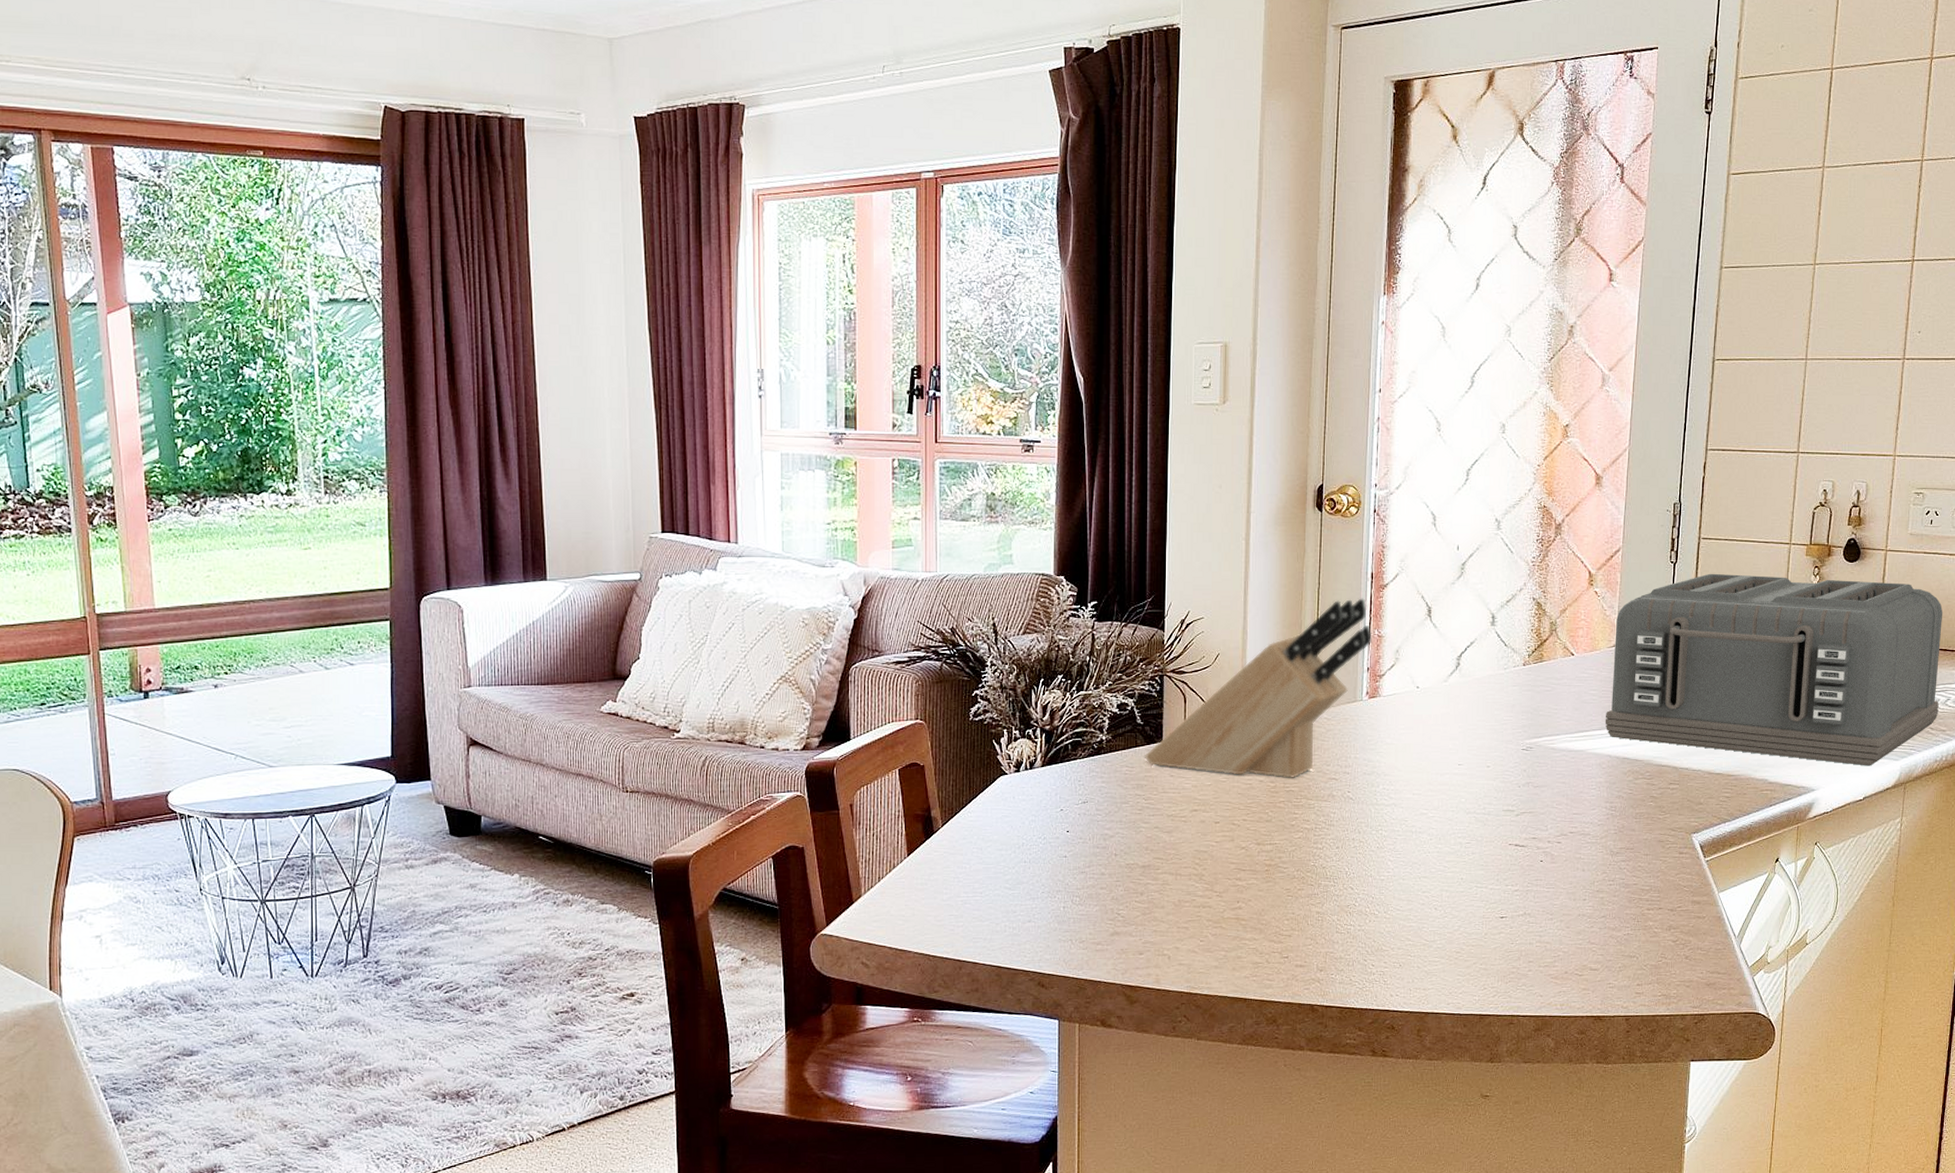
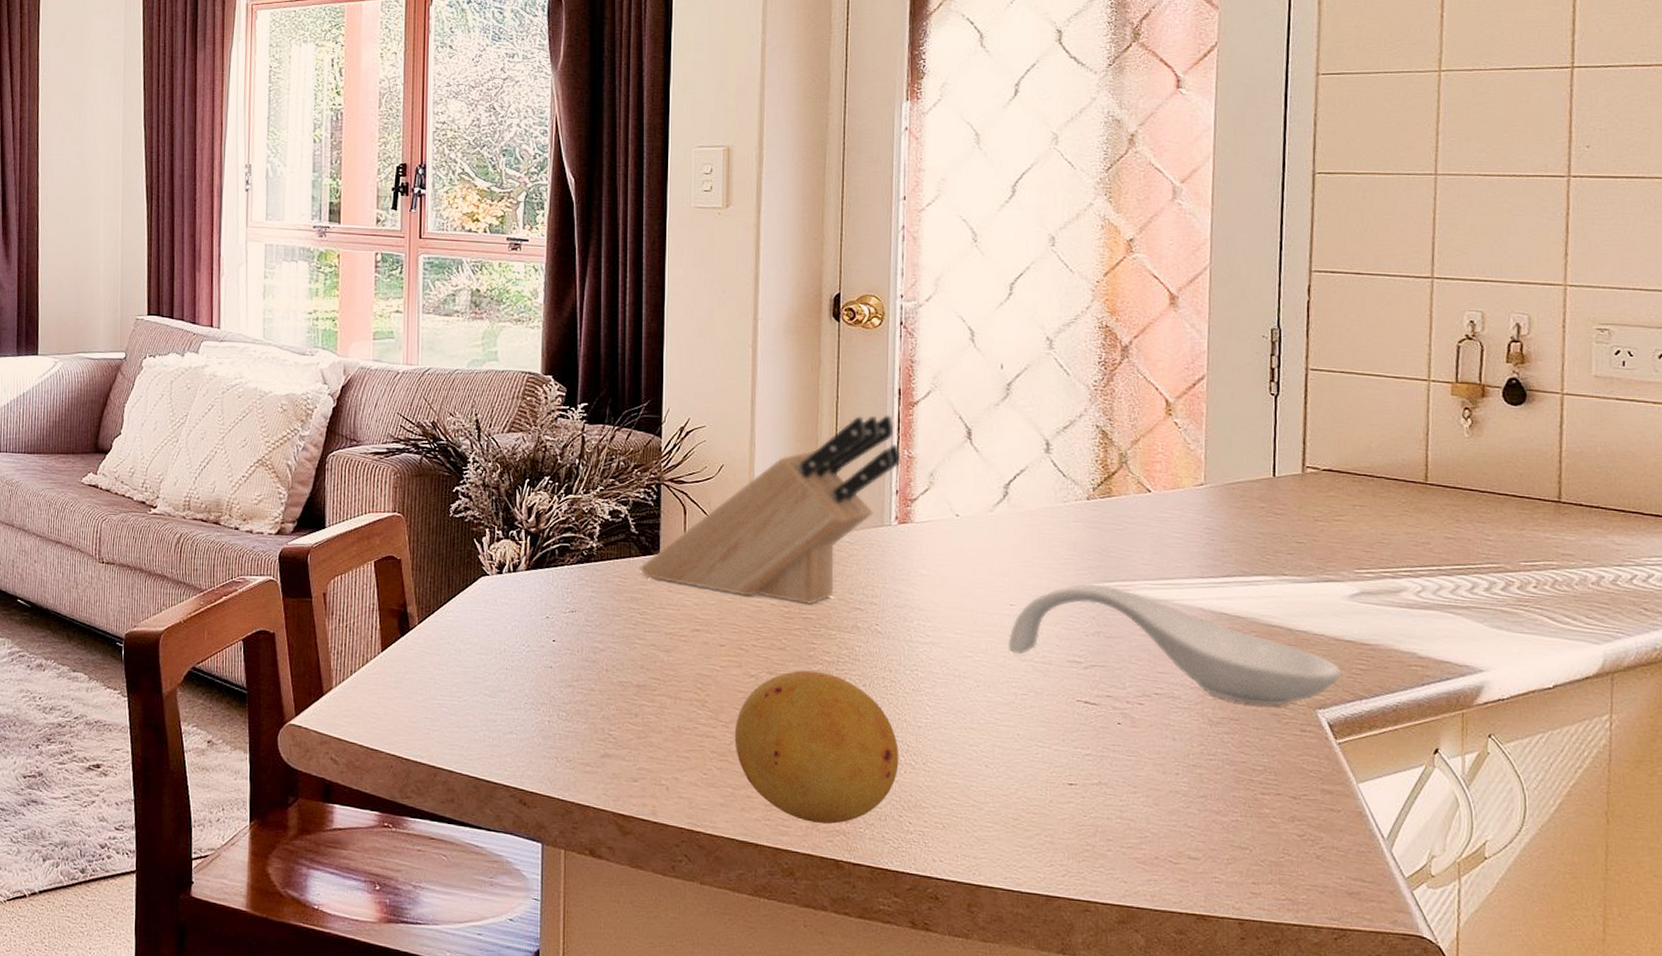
fruit: none [1227,839,1365,974] -> present [734,670,899,824]
spoon rest: none [1455,740,1712,834] -> present [1007,583,1342,706]
toaster: present [1605,573,1943,766] -> none [1194,409,1654,648]

